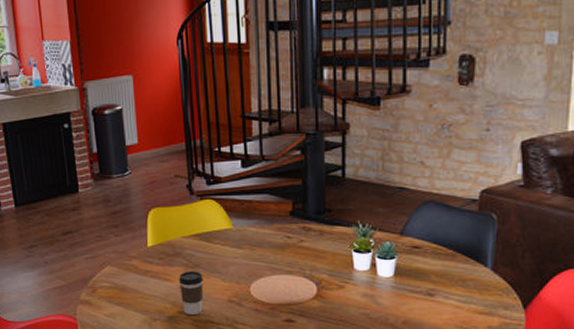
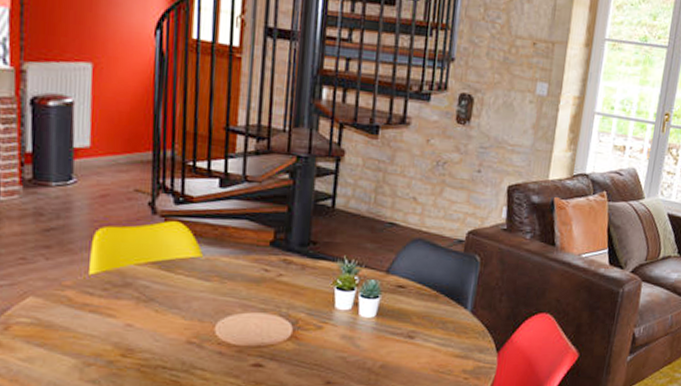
coffee cup: present [178,271,204,316] -> none [125,305,158,360]

